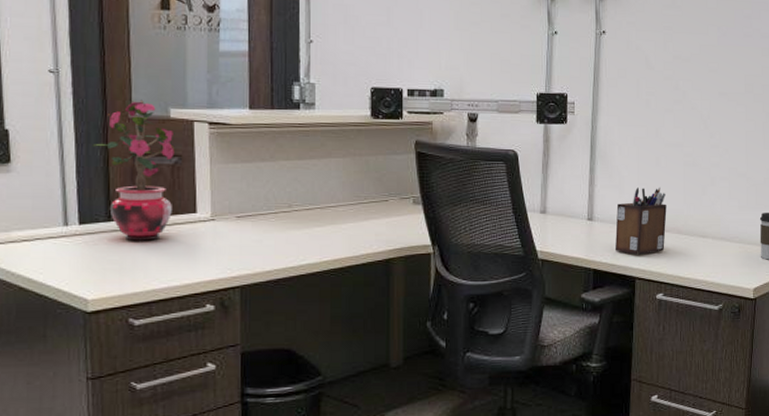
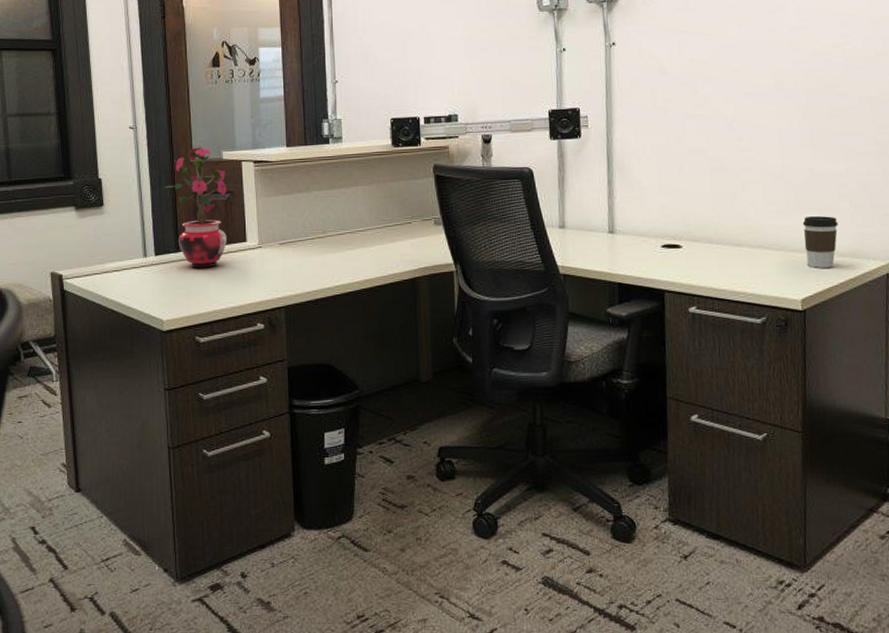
desk organizer: present [614,187,667,255] -> none [639,195,695,267]

